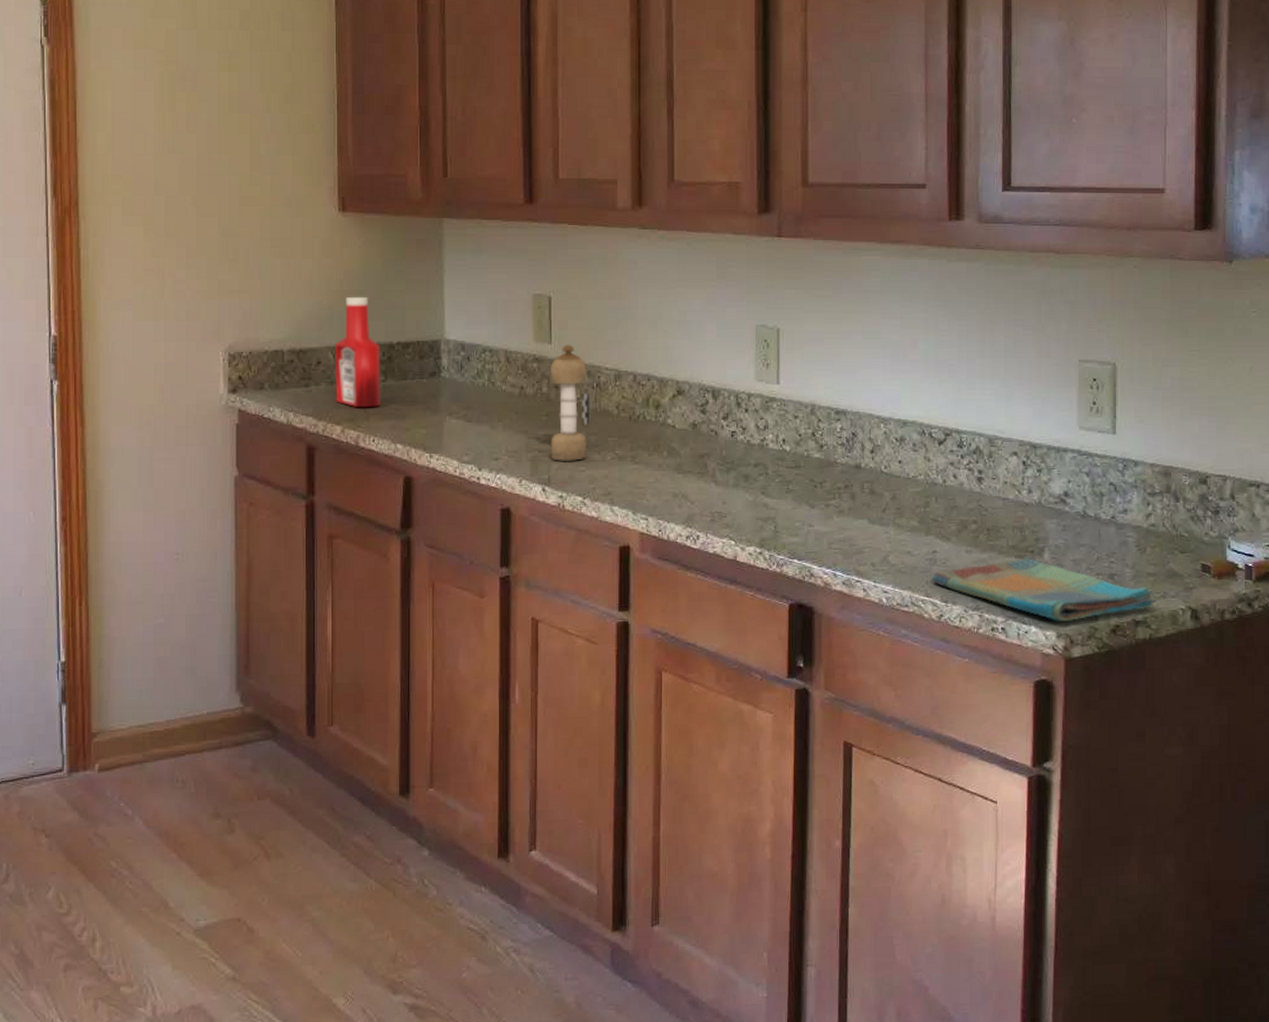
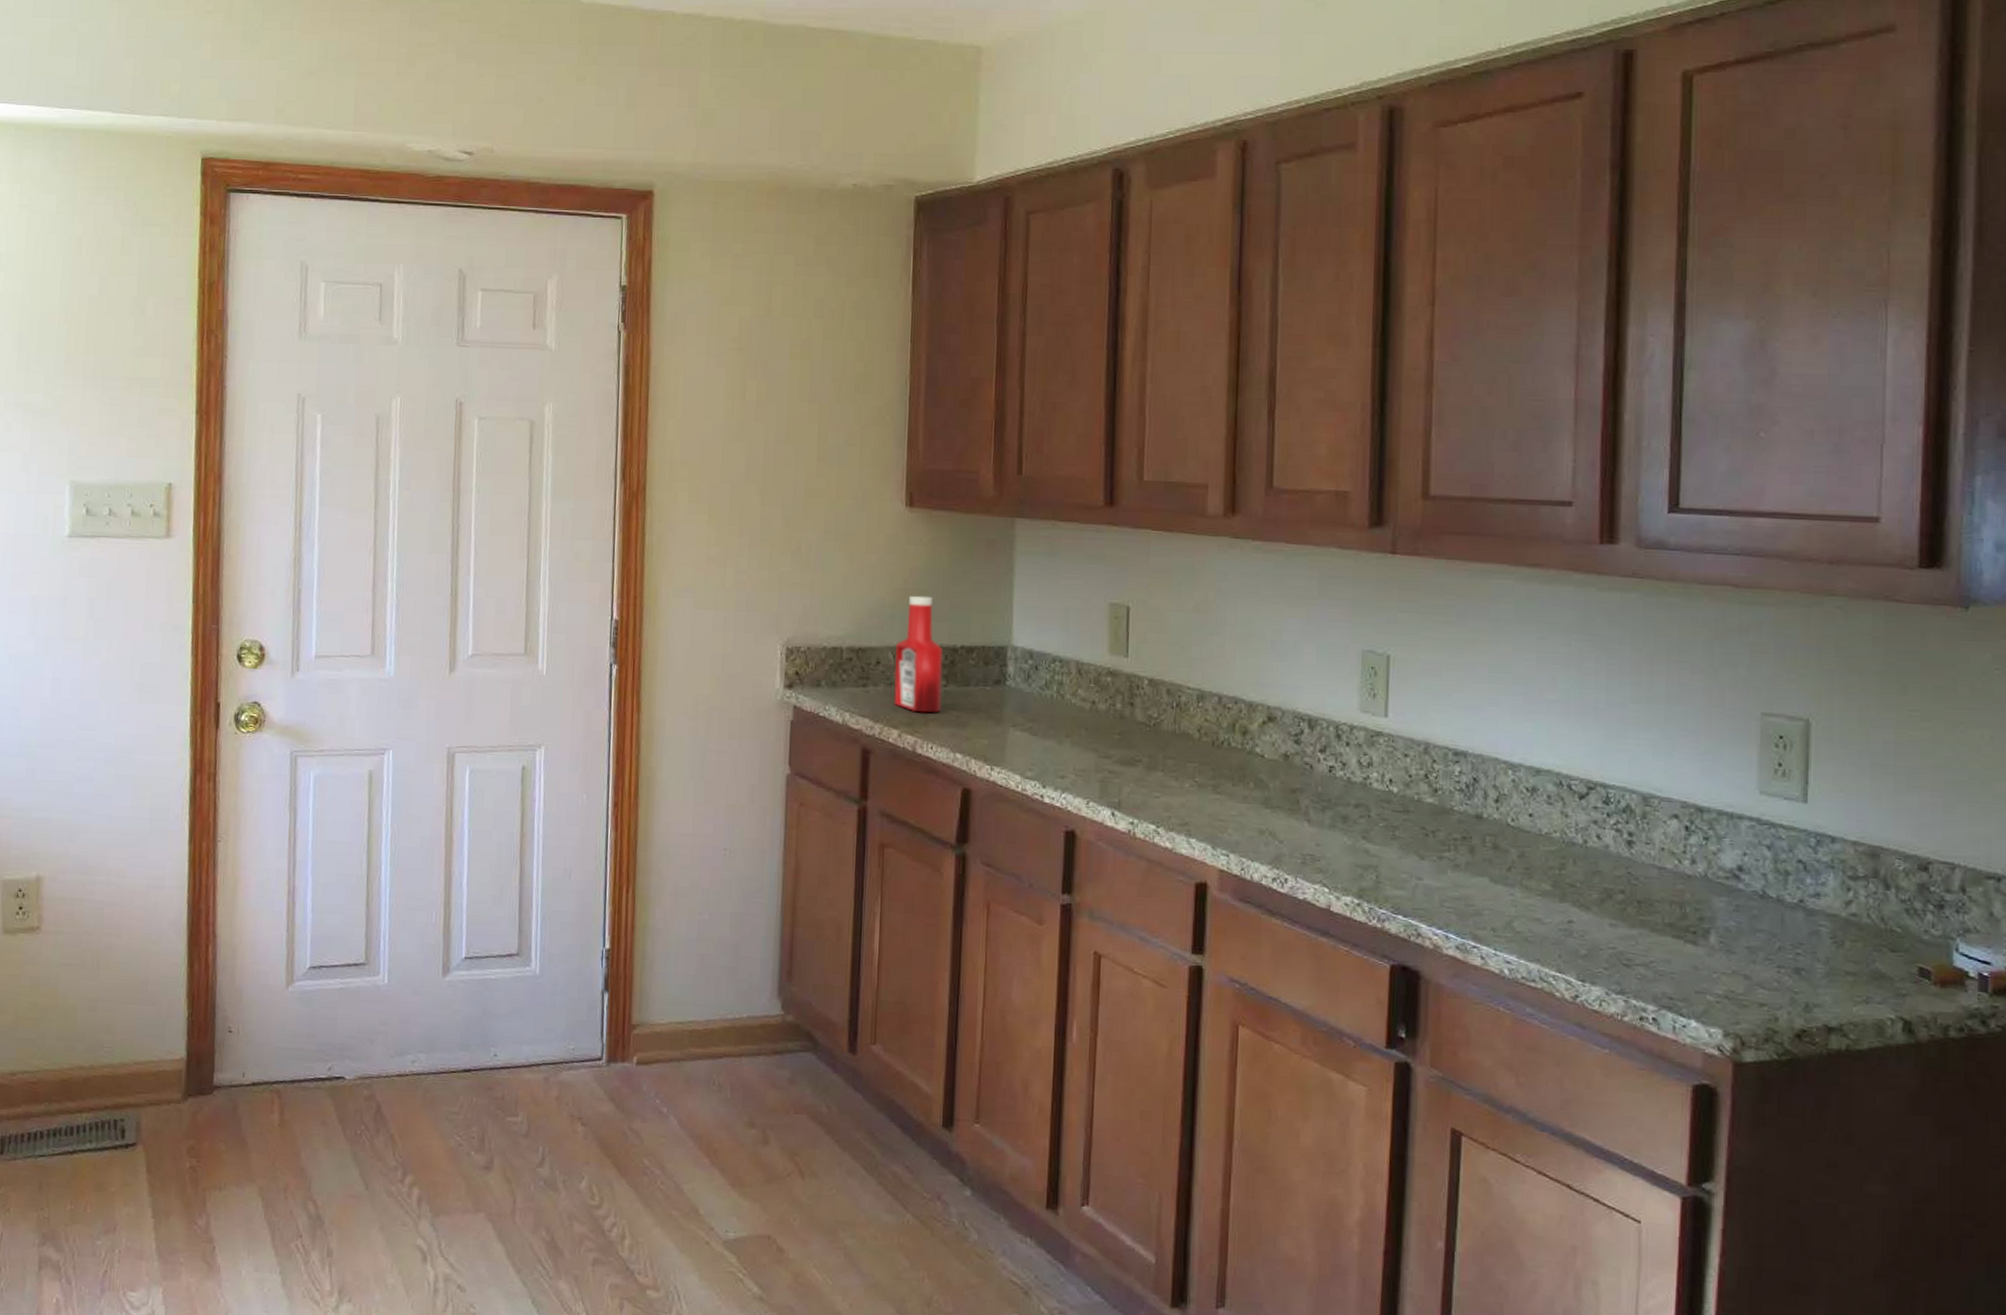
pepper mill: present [549,344,591,461] -> none [1122,659,1169,786]
dish towel: present [931,558,1156,621] -> none [1565,939,1856,1019]

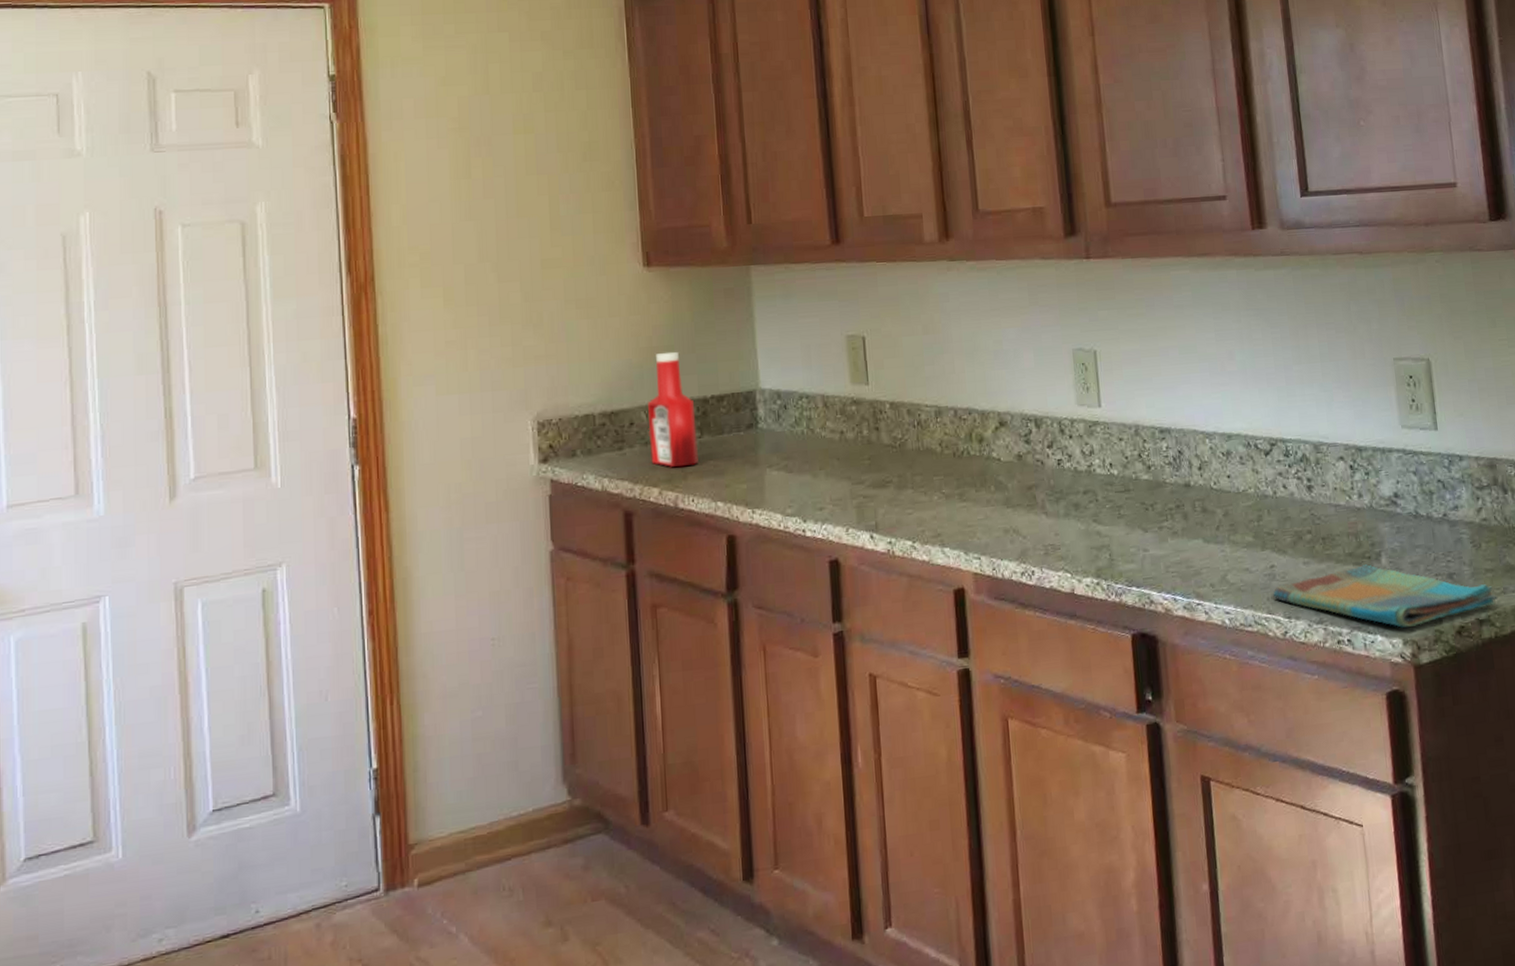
dish towel: none [1565,939,1856,1019] -> present [1272,564,1498,628]

